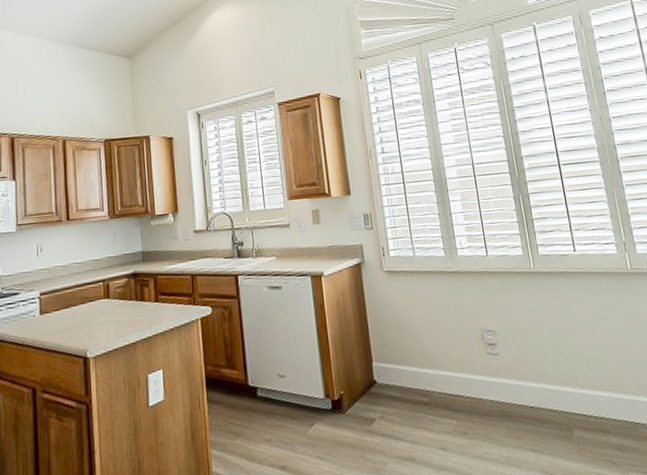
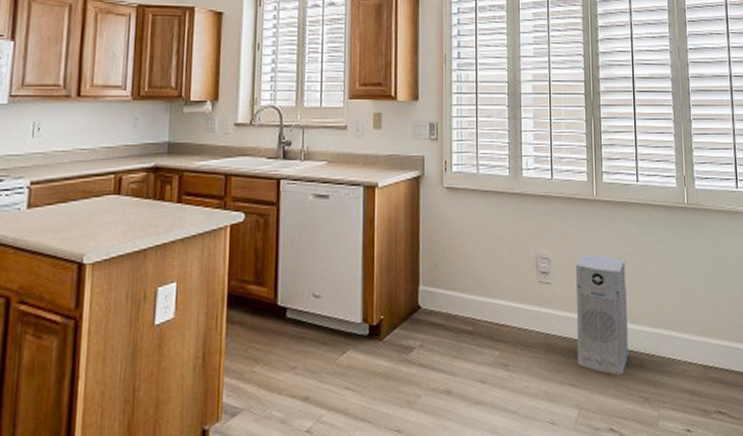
air purifier: none [522,324,589,440] -> present [576,254,629,375]

